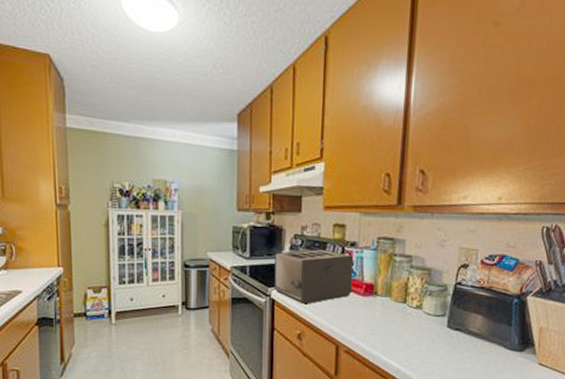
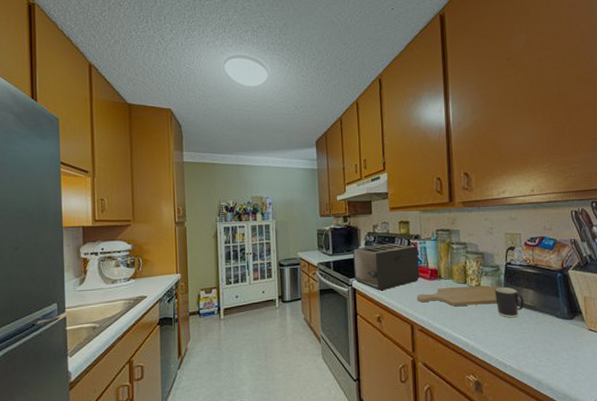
chopping board: none [346,305,466,328] -> present [416,285,520,306]
mug: none [437,309,471,345] -> present [494,286,524,318]

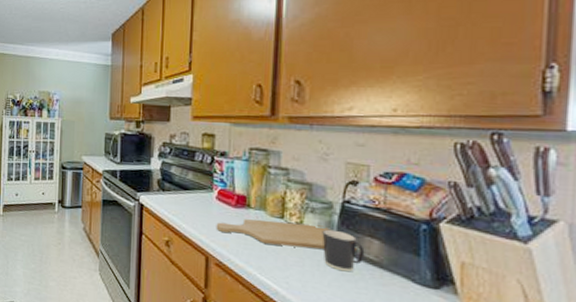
toaster: present [353,243,420,291] -> none [143,157,224,212]

